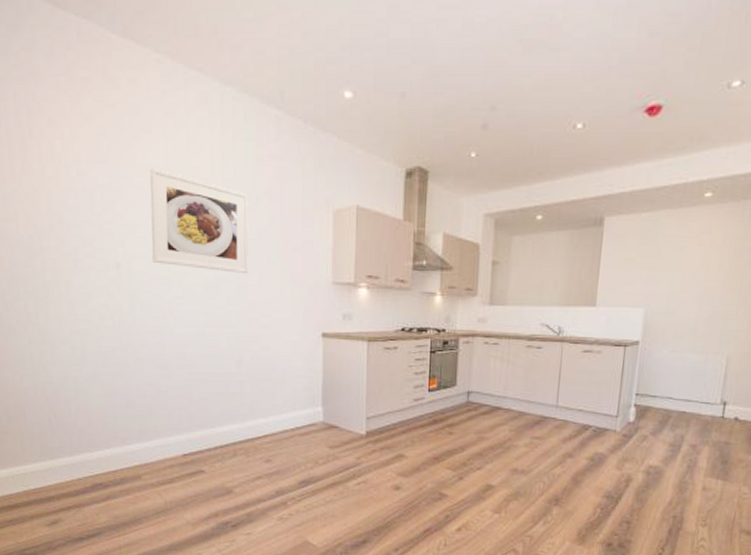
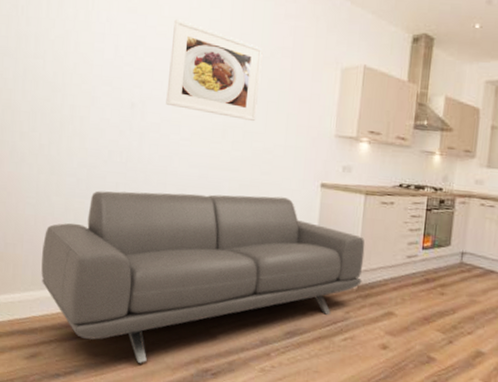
sofa: none [46,350,371,521] -> present [41,190,365,363]

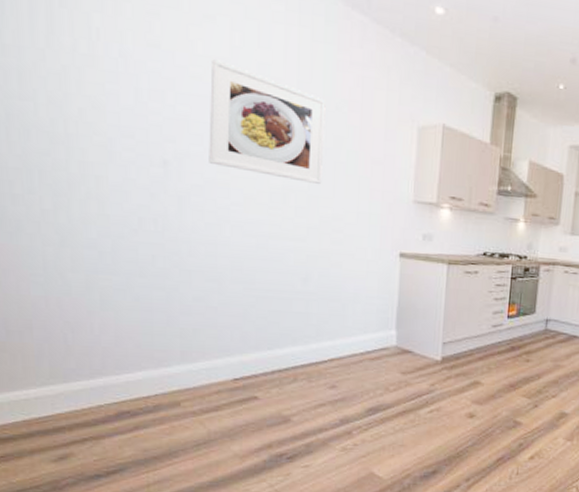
sofa: present [41,190,365,363] -> none [60,265,449,454]

